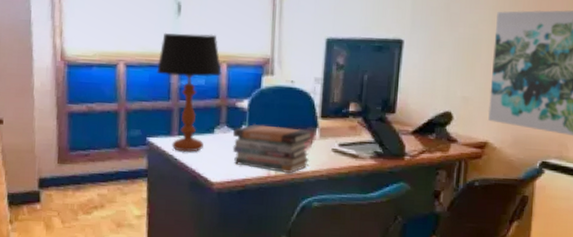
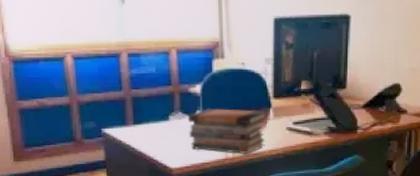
table lamp: present [156,32,222,153] -> none [105,20,171,142]

